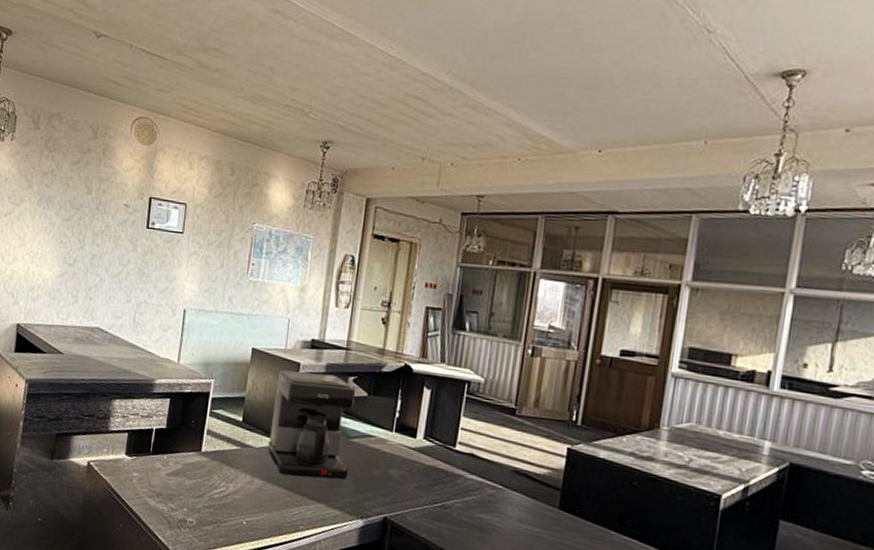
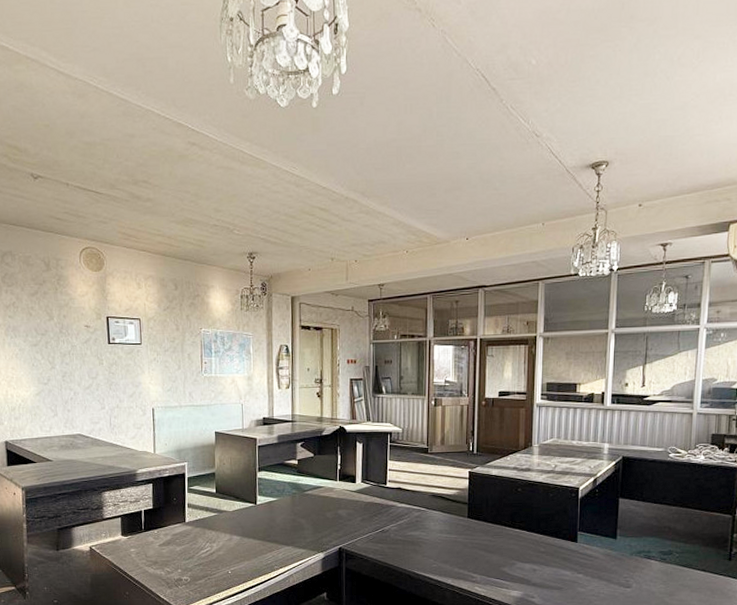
coffee maker: present [267,370,356,480] -> none [239,444,307,529]

